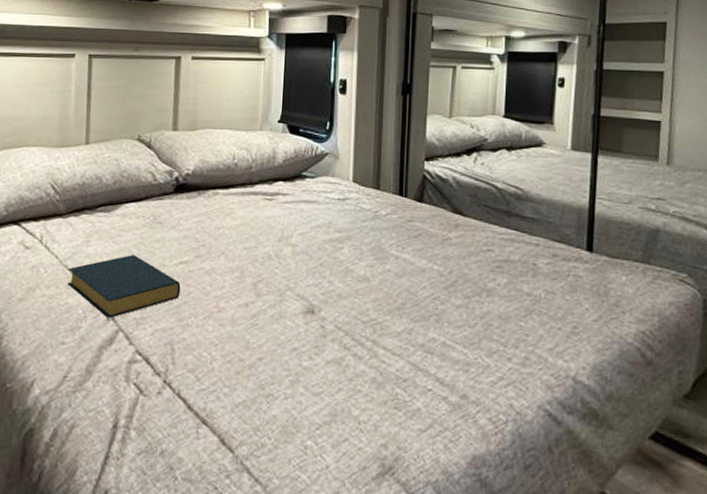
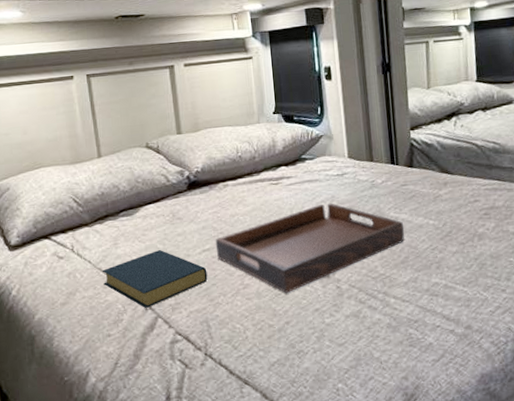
serving tray: none [194,229,405,324] -> present [215,203,404,293]

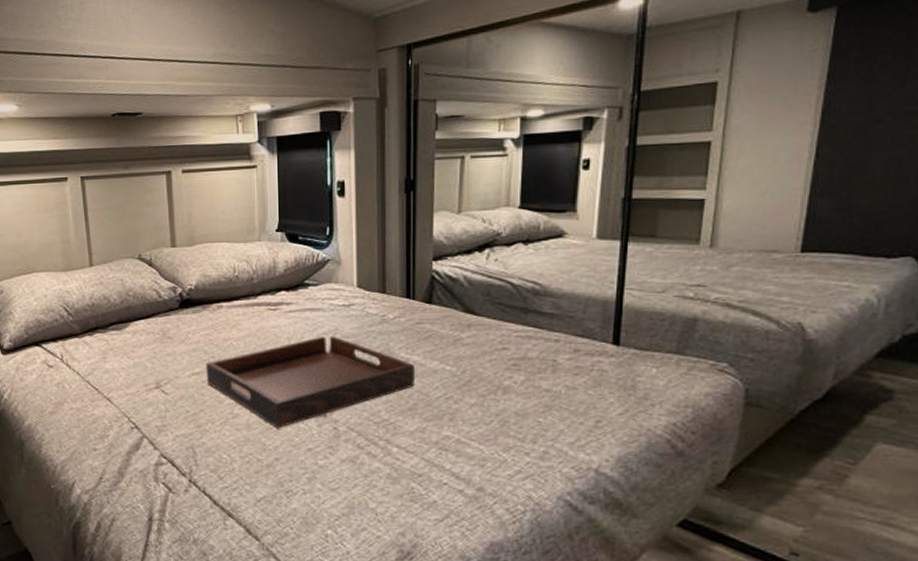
hardback book: present [101,250,208,308] -> none [90,369,196,427]

